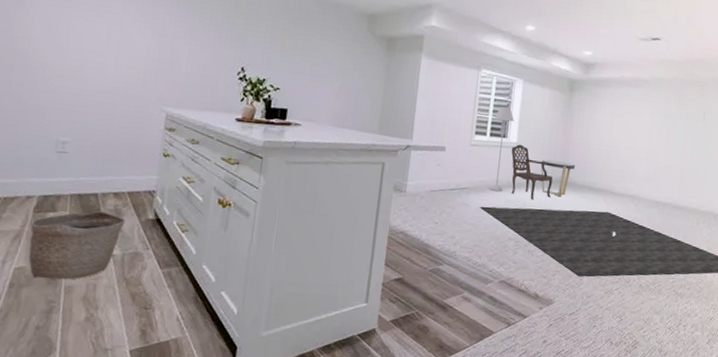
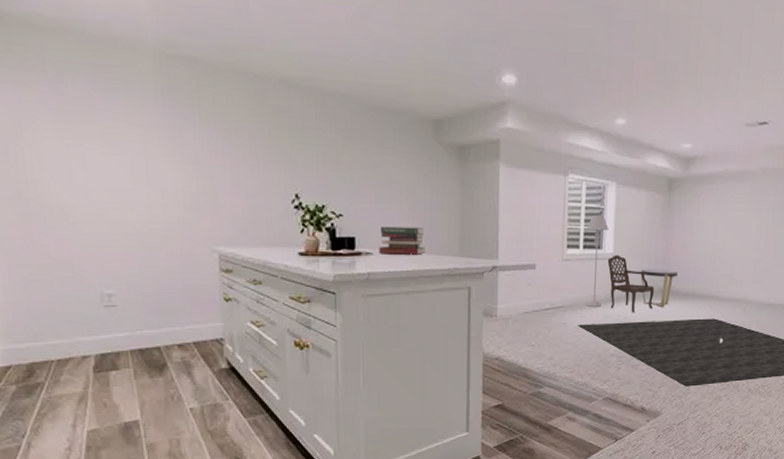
basket: present [28,210,125,280] -> none [93,363,197,439]
books: none [306,101,349,130] -> present [378,226,425,255]

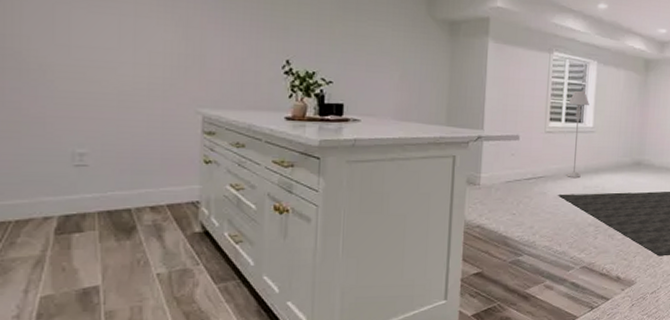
books: present [378,226,425,255] -> none [366,94,413,123]
armchair: present [607,255,655,313] -> none [587,128,631,185]
side table: present [640,269,678,308] -> none [618,142,653,180]

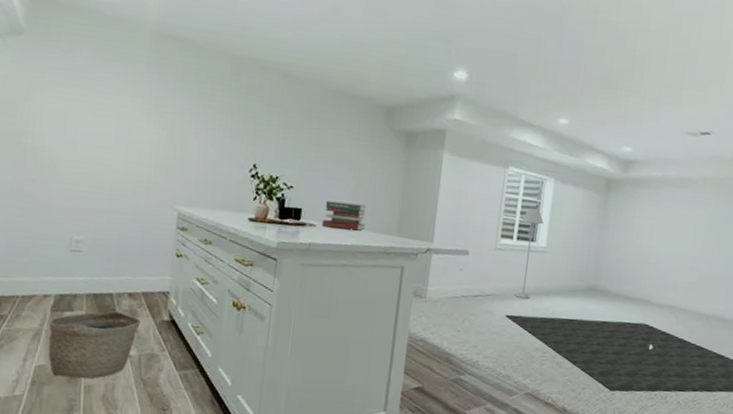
basket: none [52,226,168,306] -> present [48,310,141,379]
books: none [366,94,413,123] -> present [321,201,366,231]

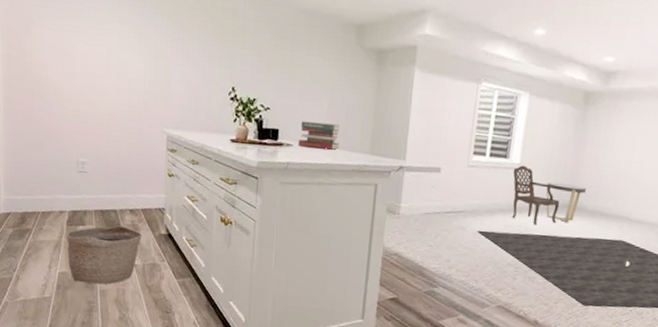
floor lamp: present [516,207,544,300] -> none [488,123,518,216]
armchair: none [539,248,586,309] -> present [512,165,560,225]
side table: none [571,265,611,307] -> present [546,182,587,223]

